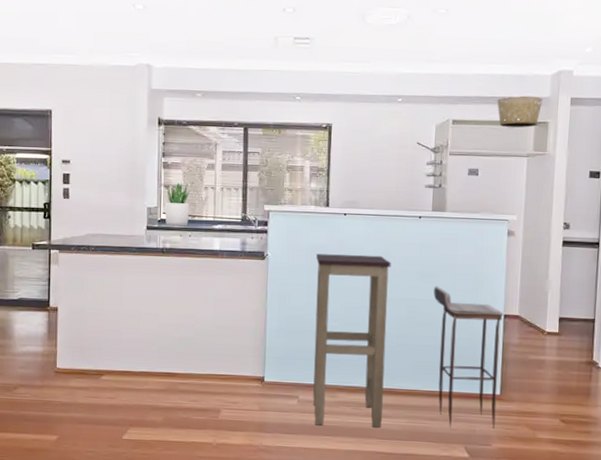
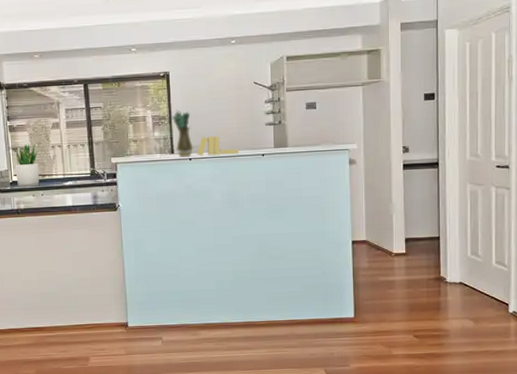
bar stool: present [313,254,391,428] -> none [166,196,244,363]
vase: none [330,163,350,212] -> present [171,110,193,158]
books: none [352,192,396,214] -> present [197,136,239,156]
bar stool: present [434,286,505,429] -> none [283,220,352,353]
basket: present [497,95,542,128] -> none [329,25,373,59]

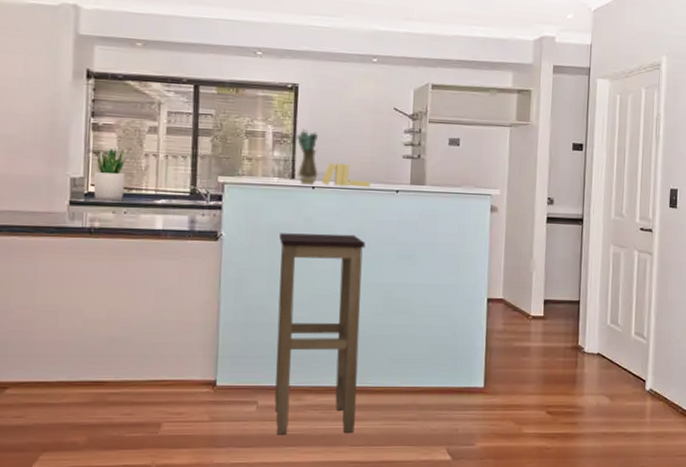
bar stool: none [166,196,244,363] -> present [274,233,366,435]

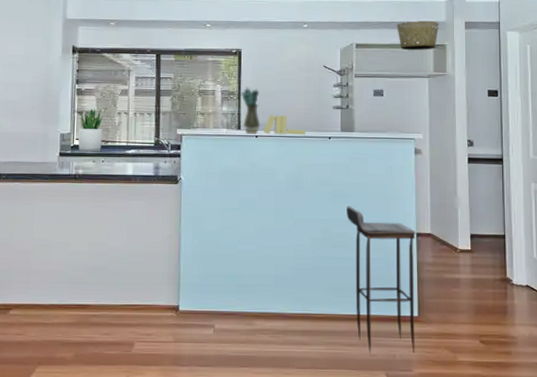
bar stool: present [274,233,366,435] -> none [229,176,304,356]
bar stool: none [412,268,488,428] -> present [347,206,417,353]
basket: none [478,60,525,96] -> present [397,20,439,51]

